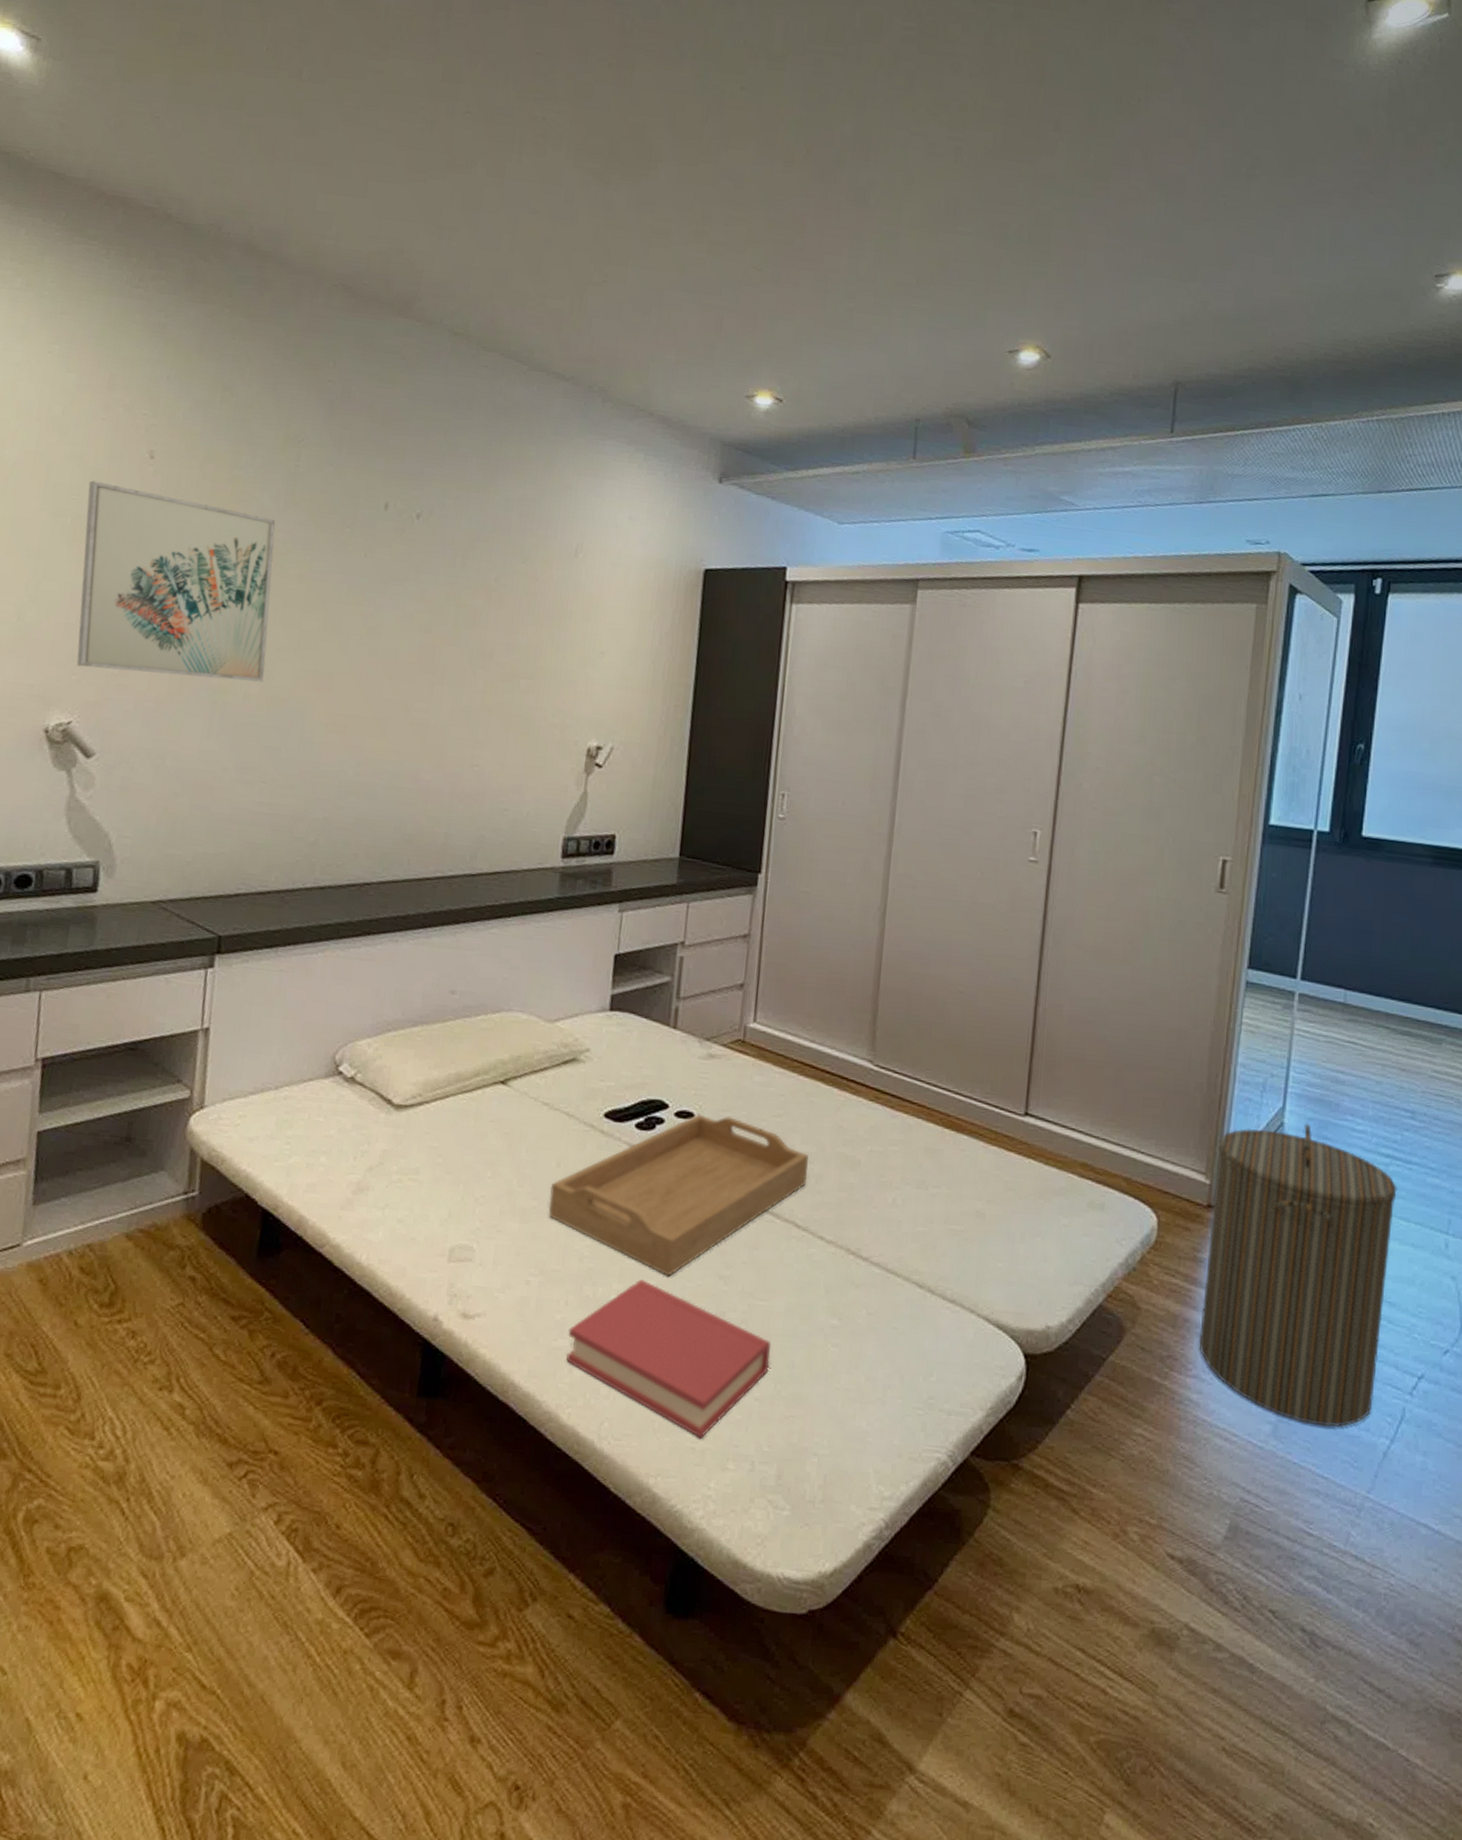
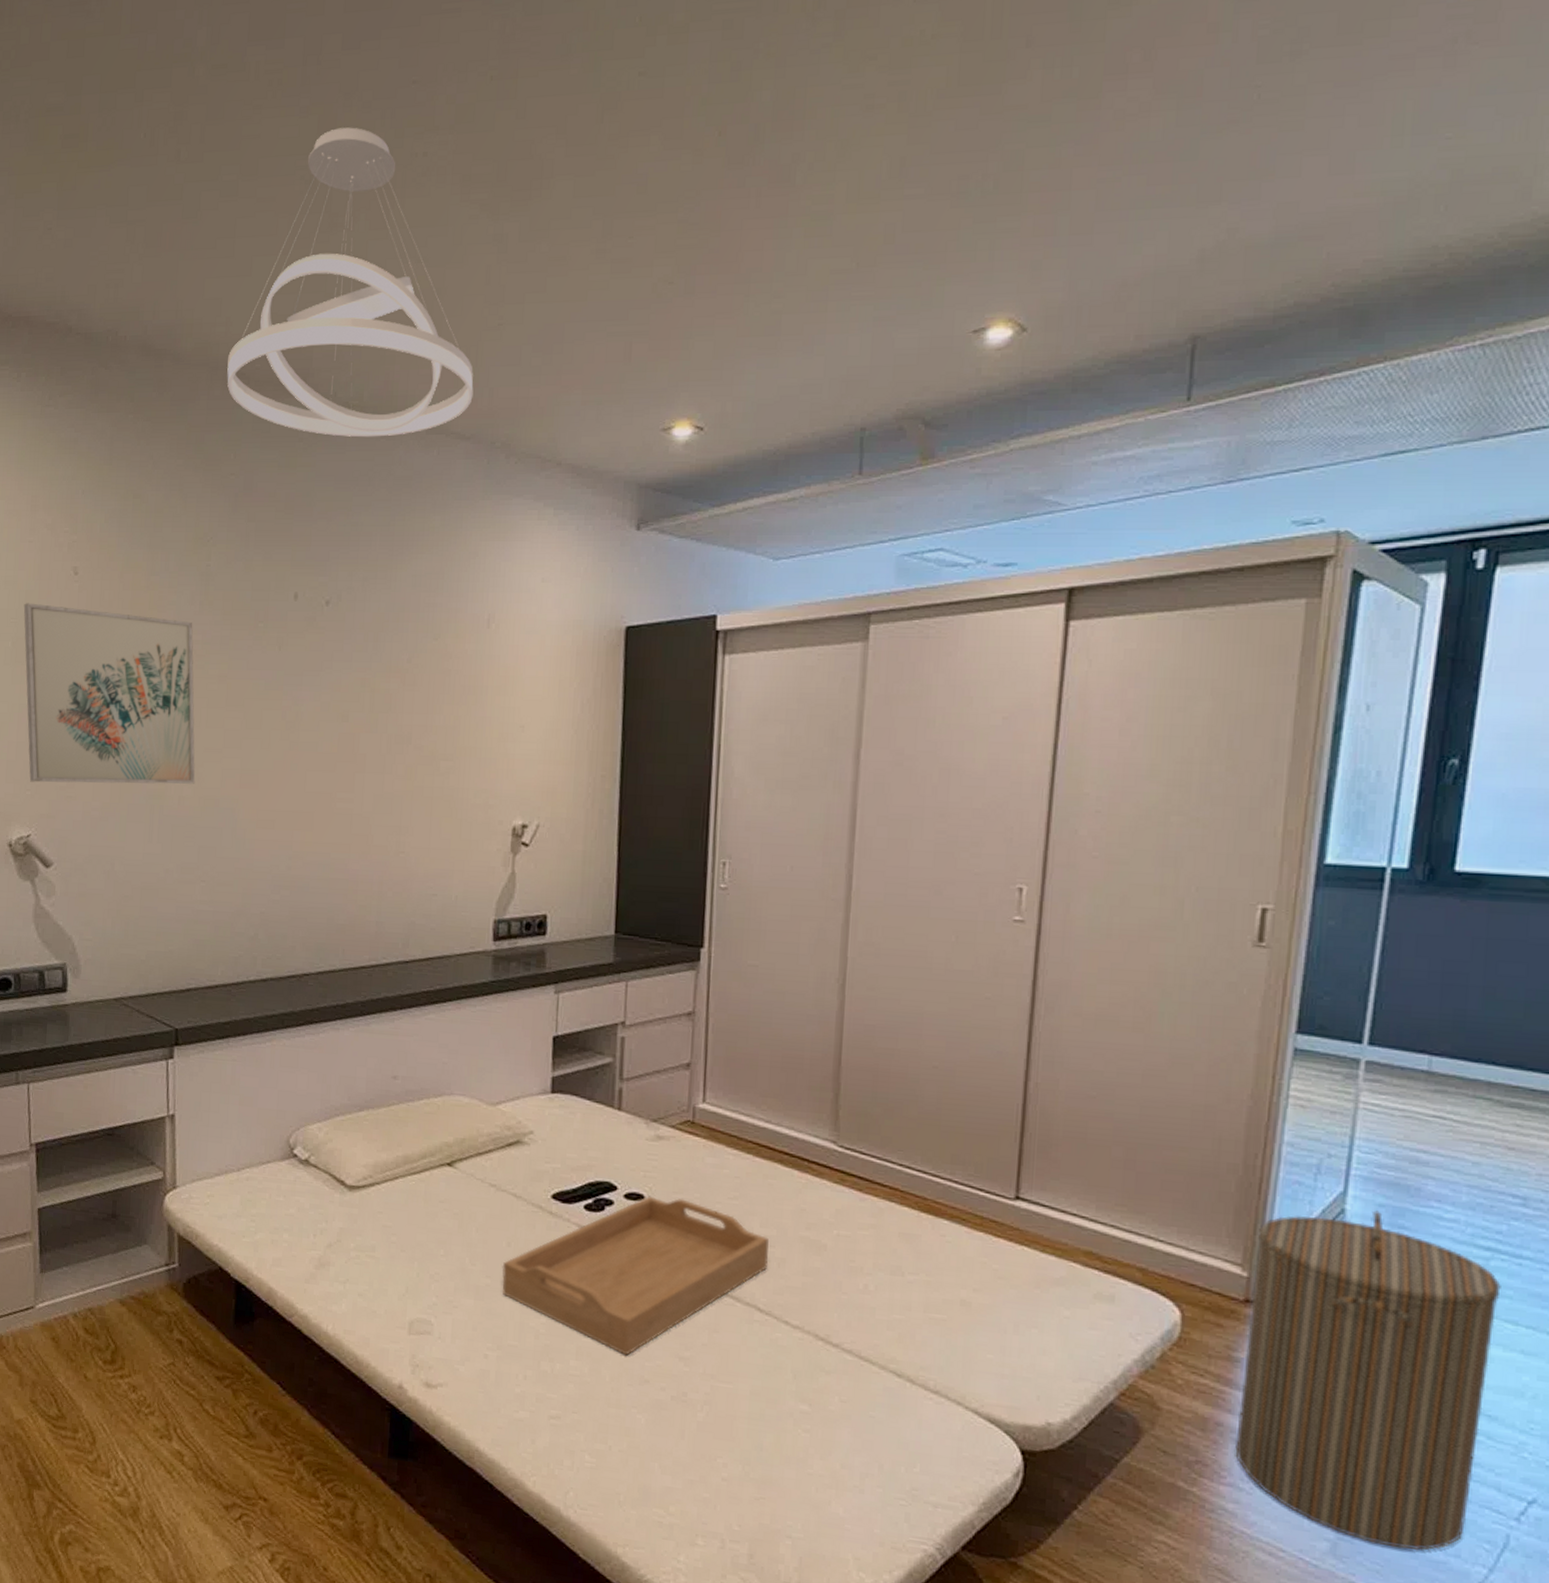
pendant light: none [332,79,577,367] -> present [227,127,474,437]
hardback book: present [565,1279,772,1438] -> none [527,1357,737,1514]

